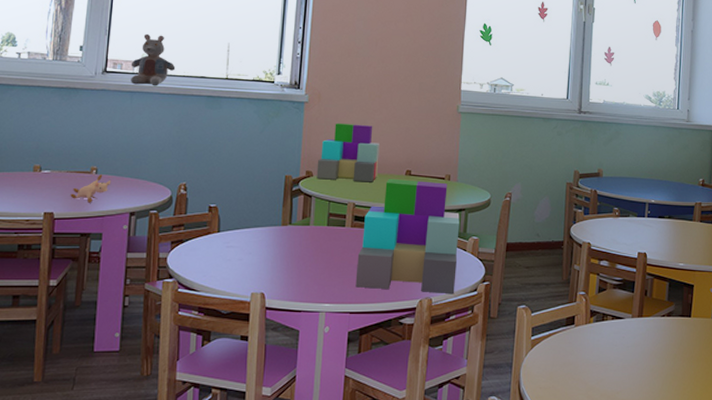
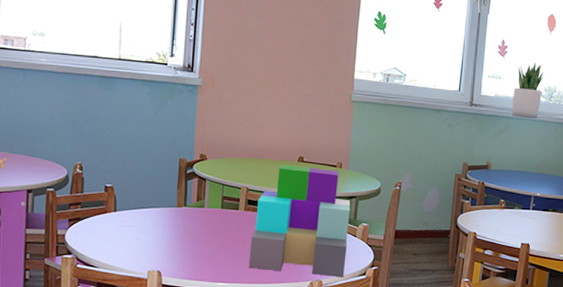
stuffed animal: present [131,33,176,86] -> none [22,10,68,65]
toy blocks: present [316,123,380,183] -> none [210,107,273,168]
planter: none [621,67,653,125] -> present [511,62,544,119]

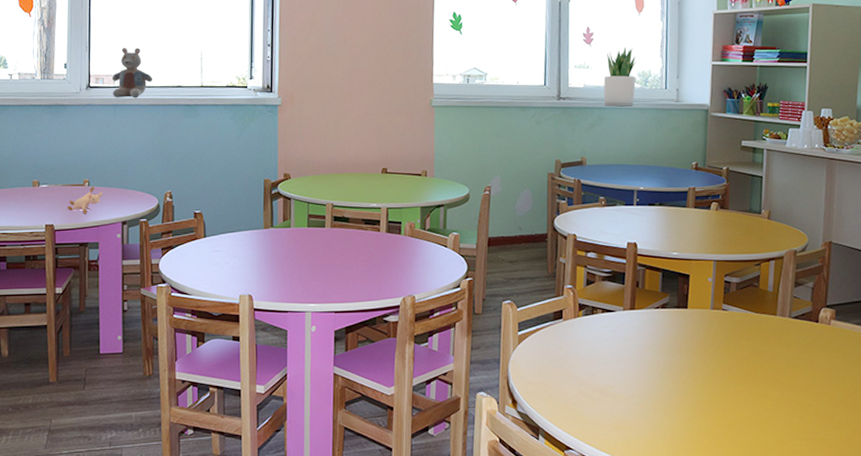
stuffed animal: none [22,10,68,65] -> present [111,47,153,98]
toy blocks: present [249,164,350,277] -> none [338,177,439,291]

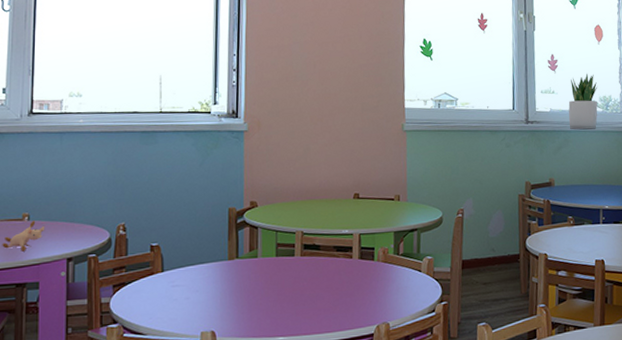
stuffed animal: present [111,47,153,98] -> none [58,71,106,125]

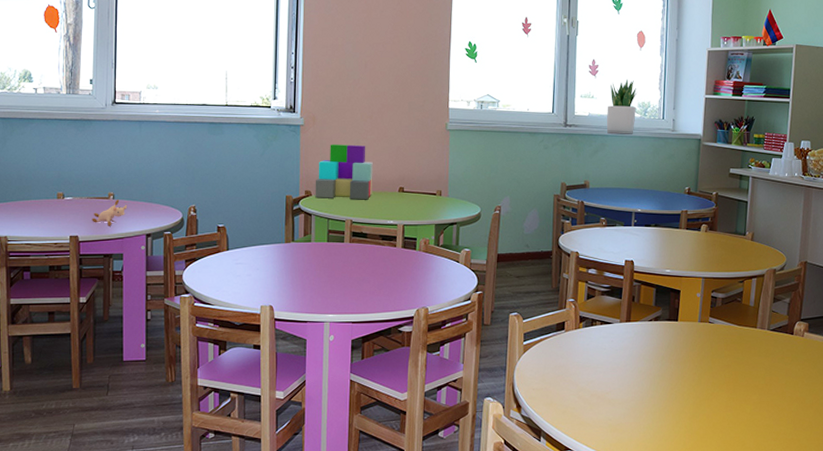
toy blocks: none [261,149,325,210] -> present [315,144,373,200]

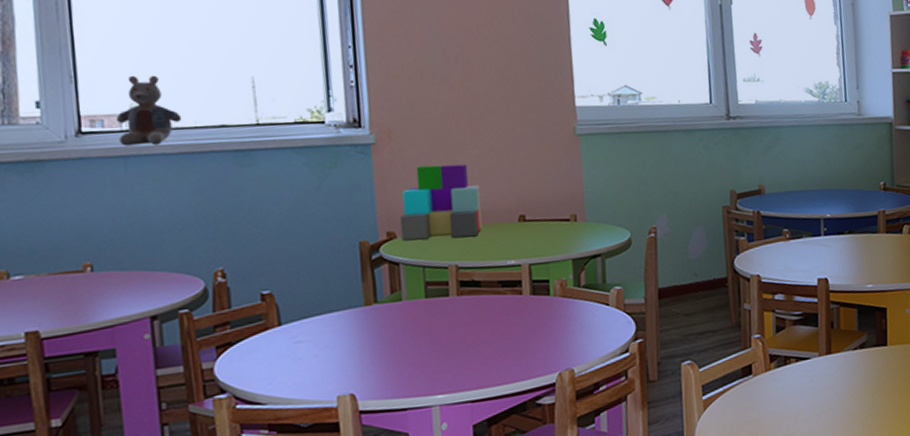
toy animal: present [92,200,128,226] -> none [59,271,117,312]
stuffed animal: none [137,65,179,115] -> present [115,75,182,146]
planter: present [606,79,637,135] -> none [777,55,813,125]

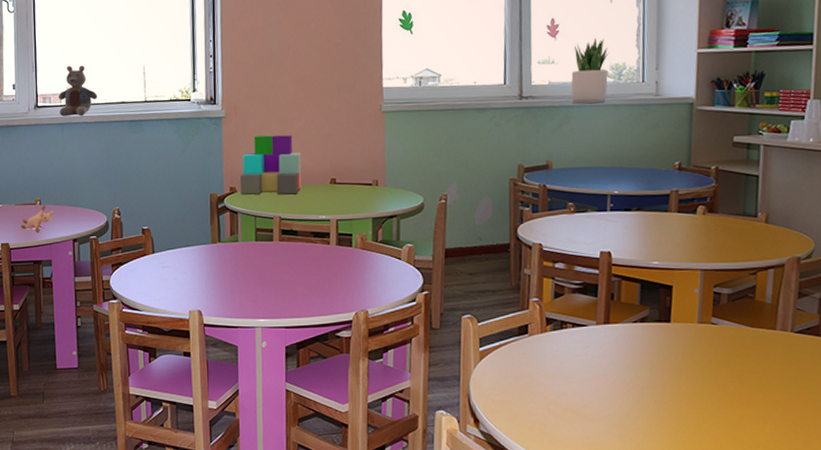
toy animal: none [59,271,117,312] -> present [21,205,54,233]
planter: none [777,55,813,125] -> present [570,37,609,105]

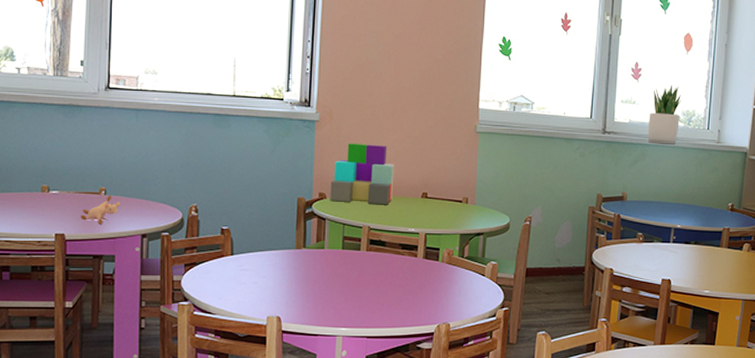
stuffed animal: present [58,65,98,117] -> none [134,47,181,104]

